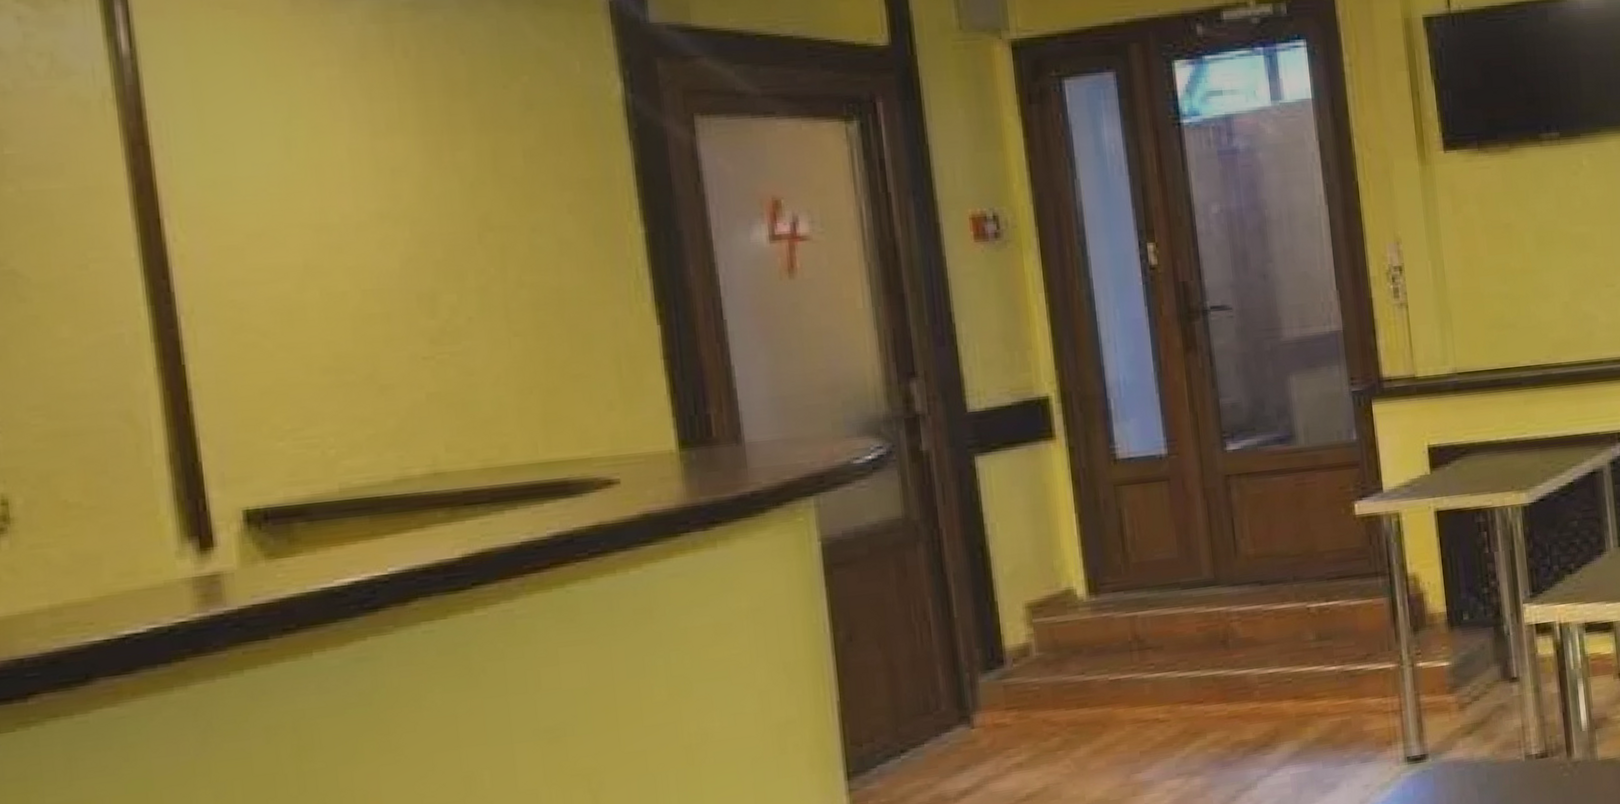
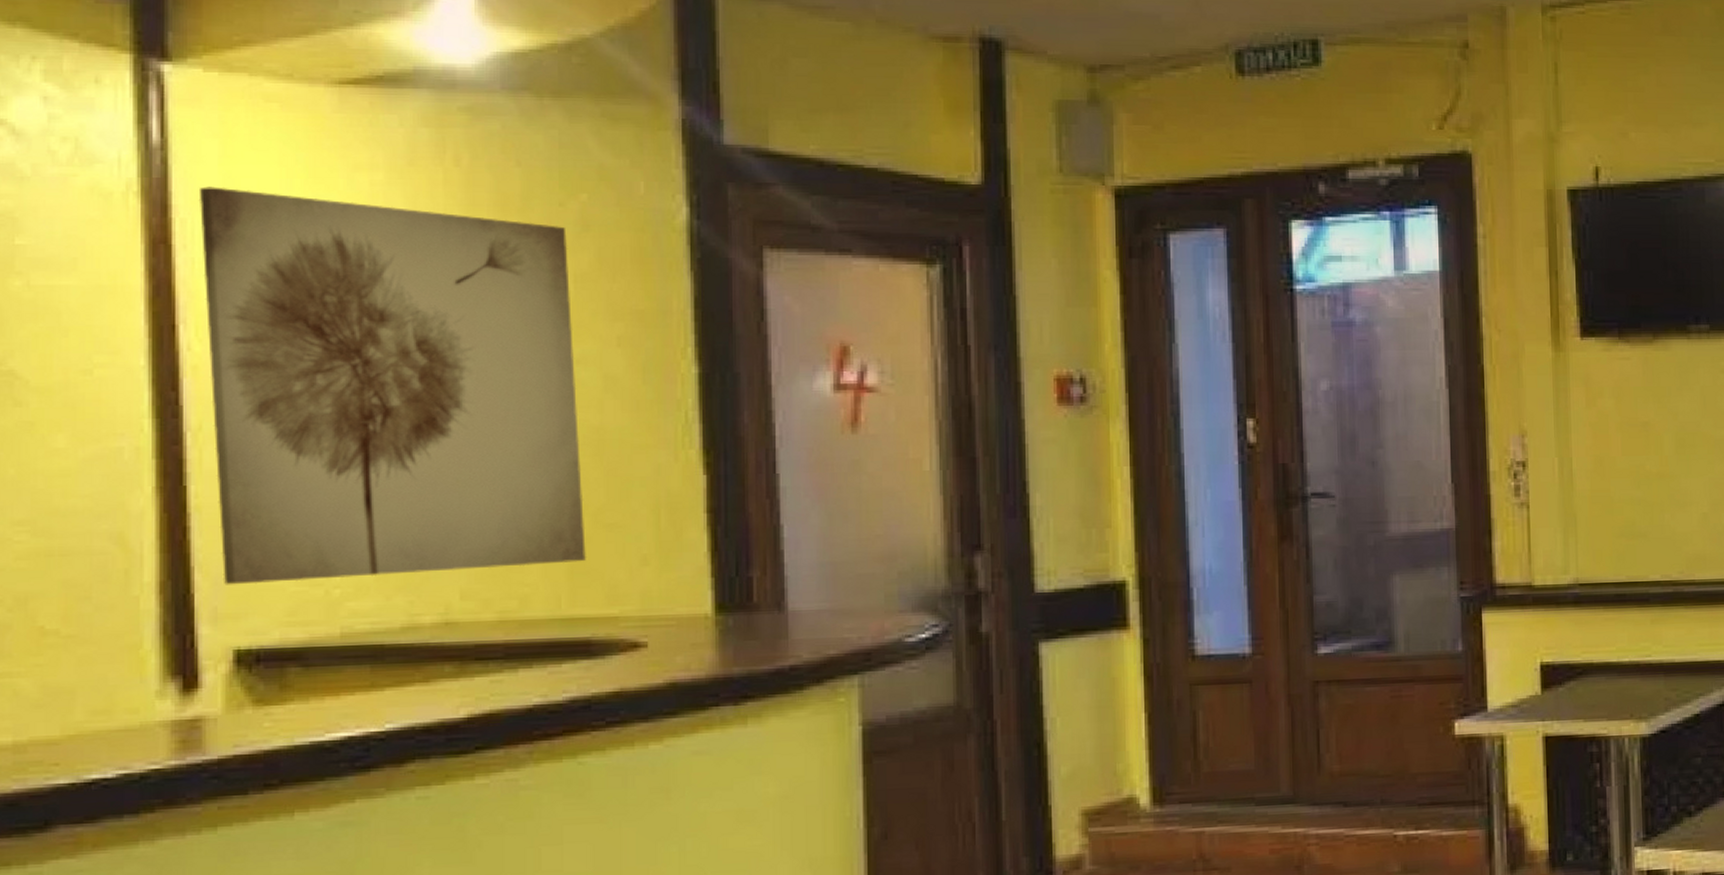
wall art: none [170,90,558,452] -> present [198,186,587,585]

